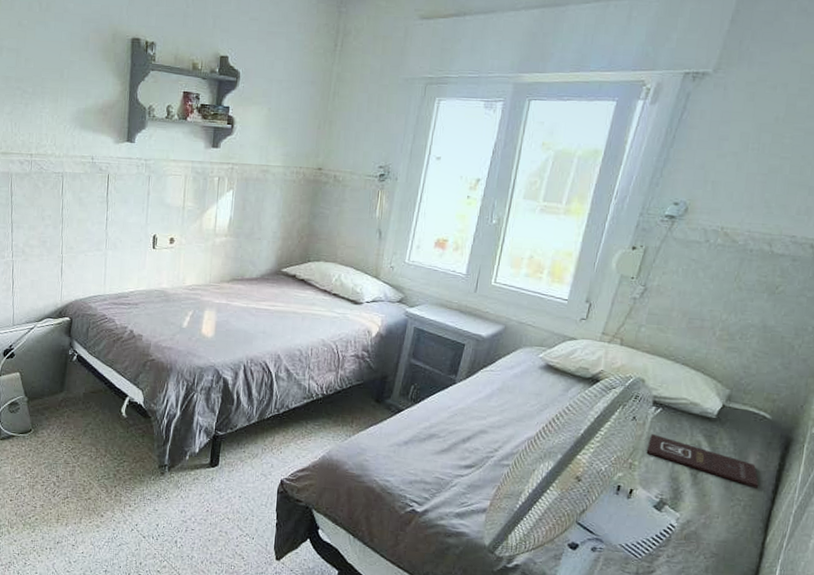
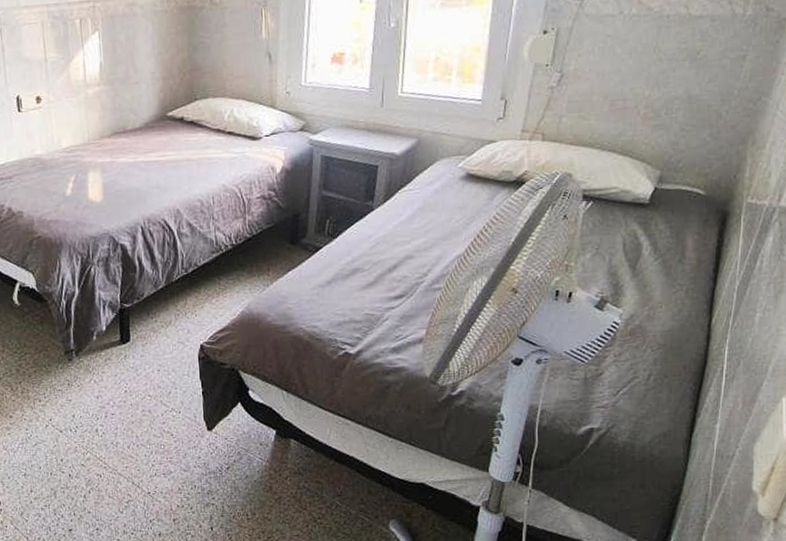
book: present [646,433,759,488] -> none [581,230,699,270]

